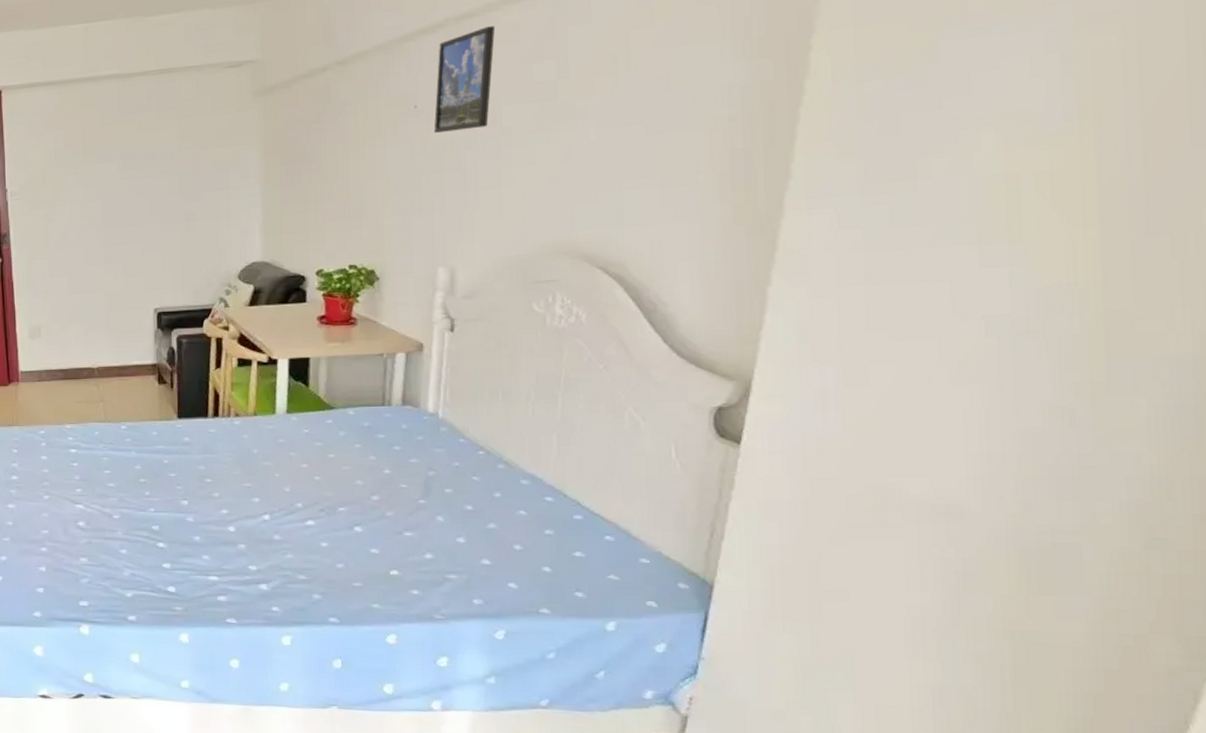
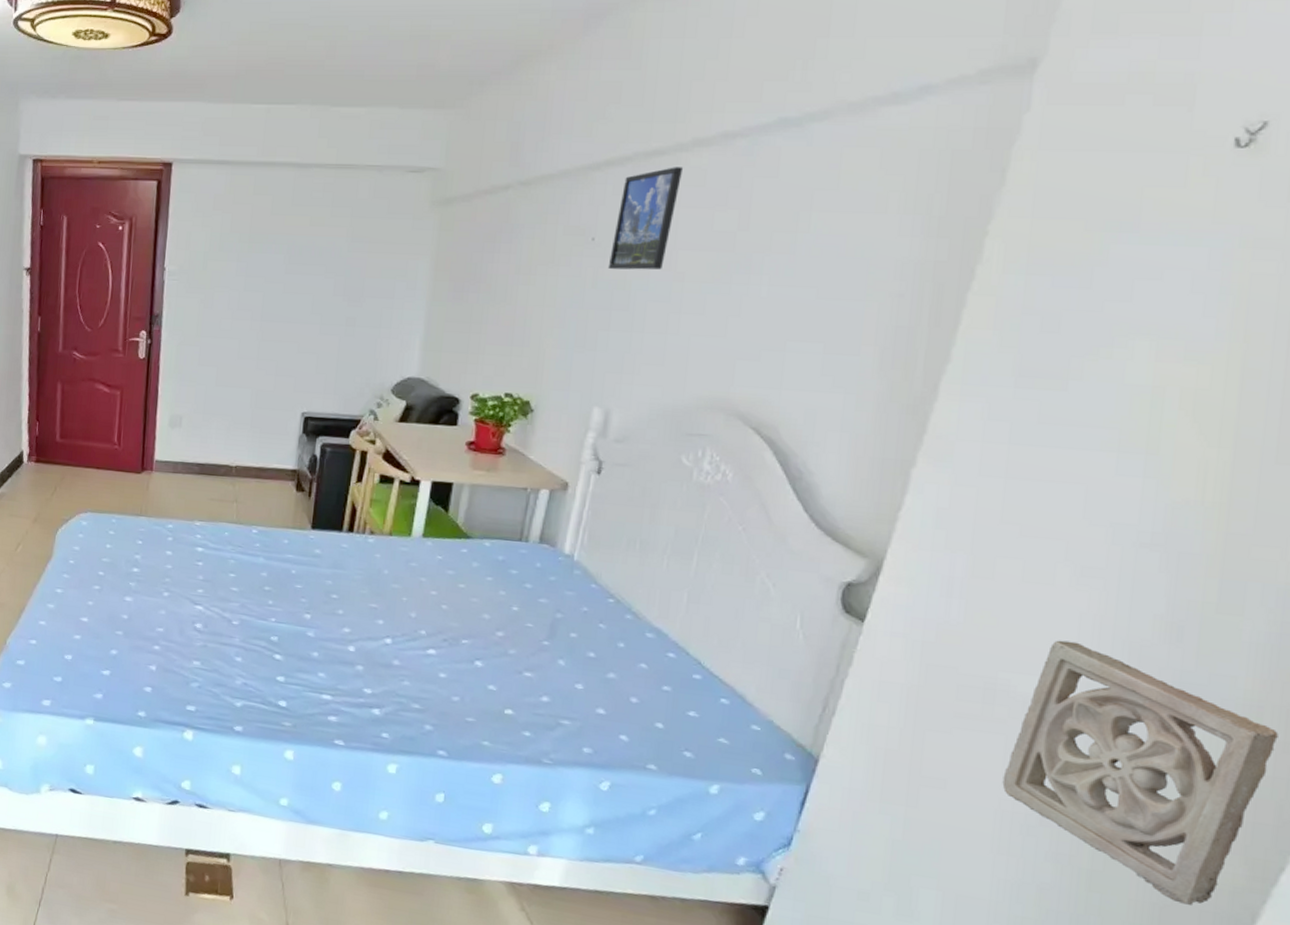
wall ornament: none [907,438,1194,692] -> present [1002,640,1278,906]

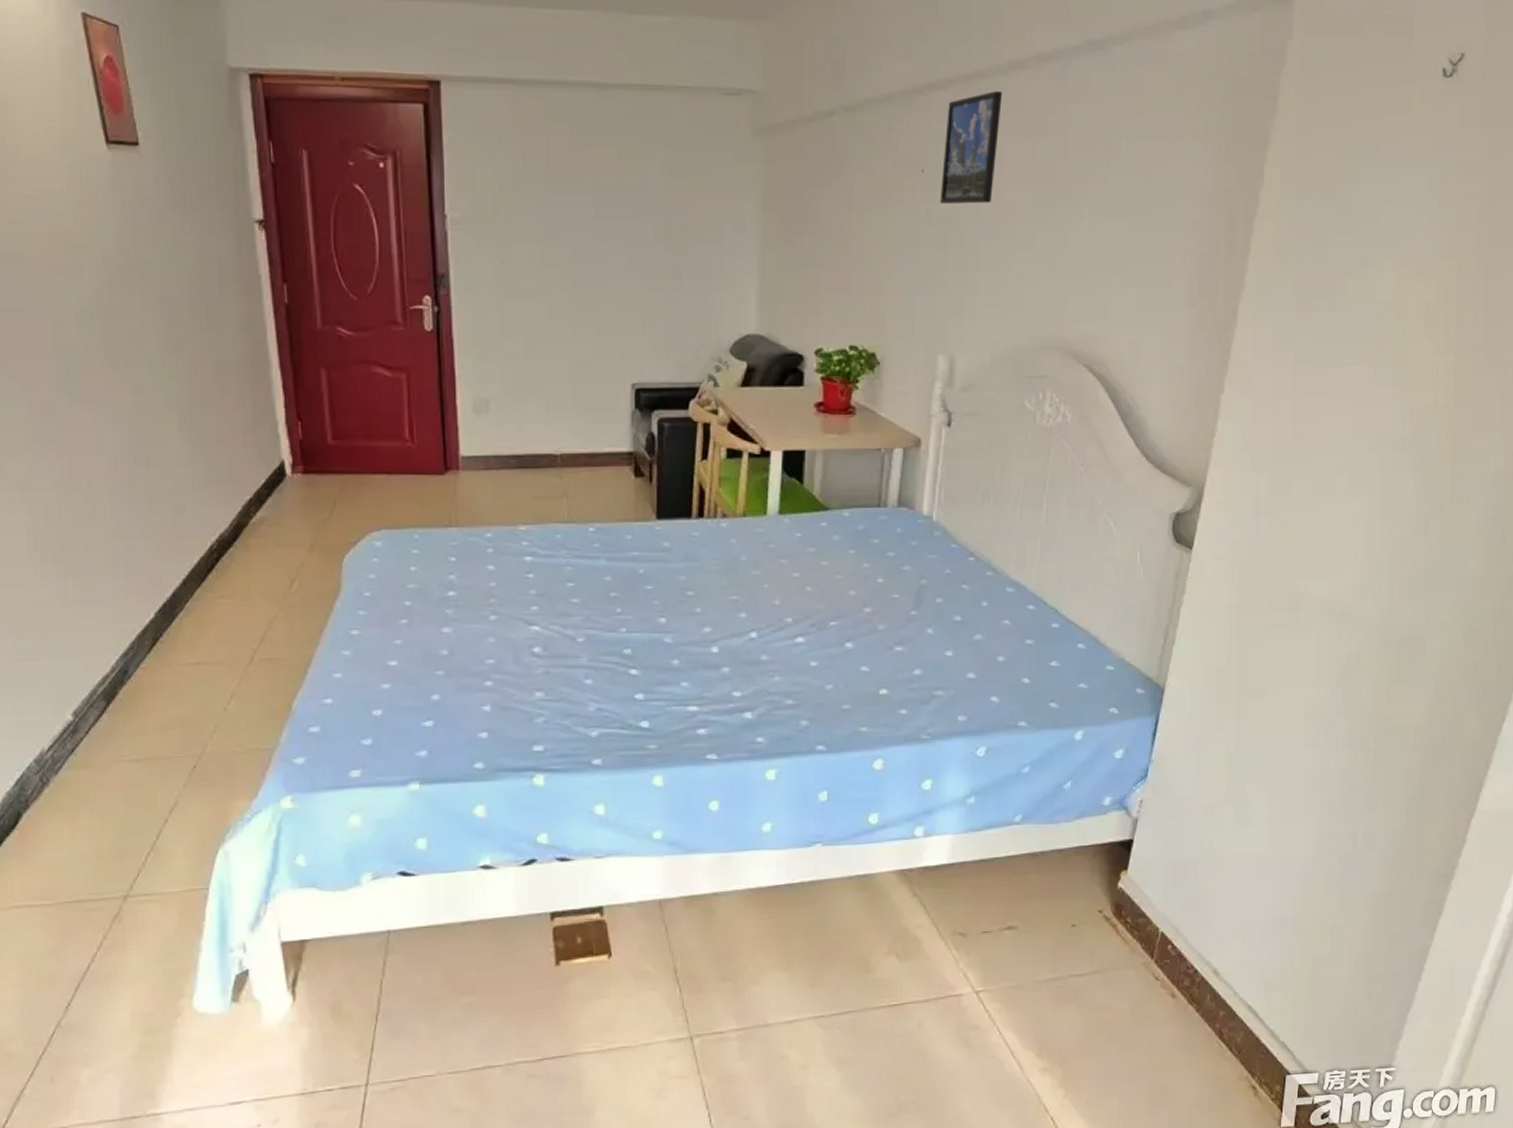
wall ornament: present [1002,640,1278,906] -> none [1308,544,1496,764]

